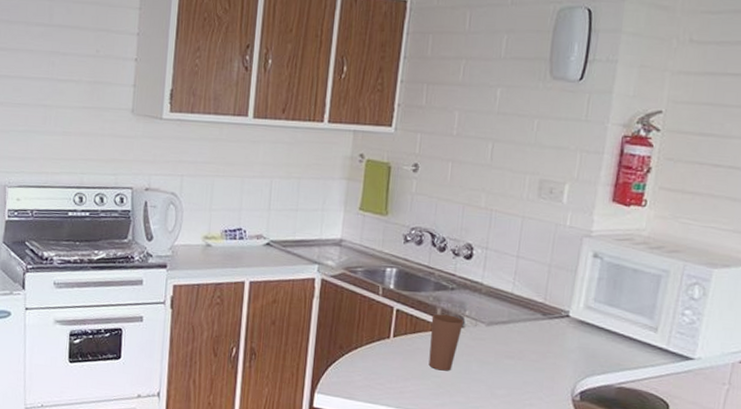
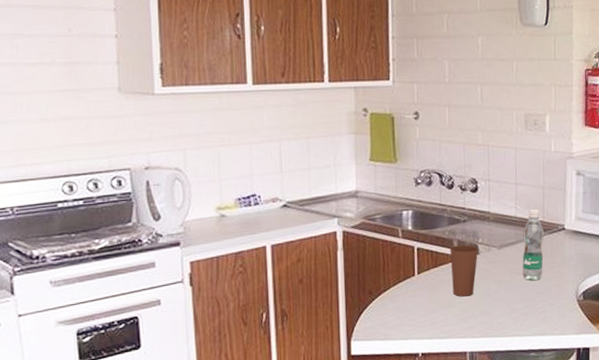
bottle: none [511,288,543,369] -> present [522,209,544,281]

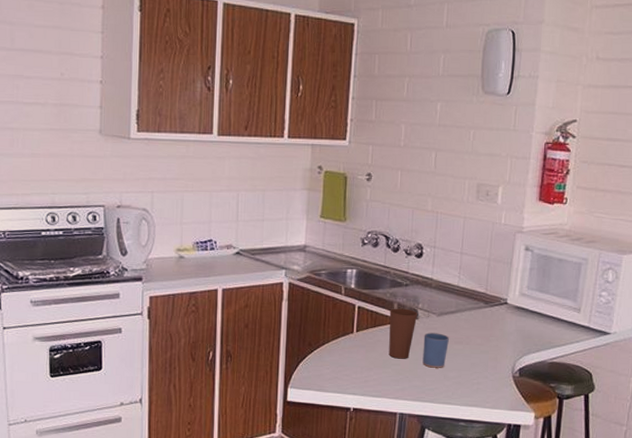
mug: none [486,266,512,302] -> present [422,333,449,368]
bottle: present [522,209,544,281] -> none [460,280,485,352]

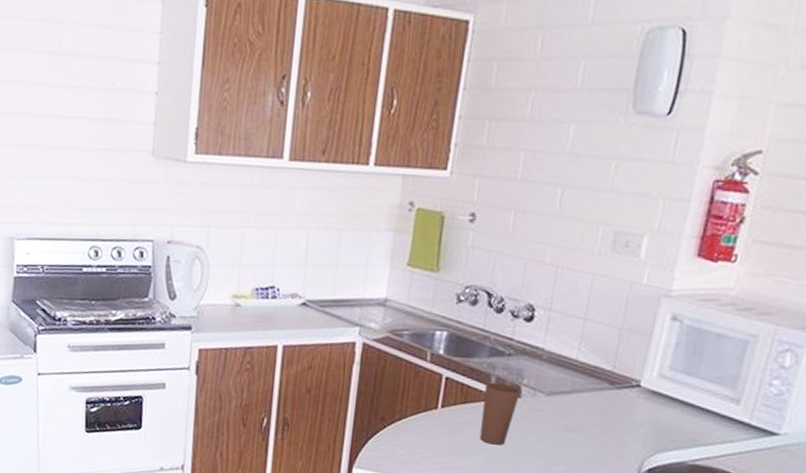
mug: present [422,333,449,368] -> none [522,415,559,460]

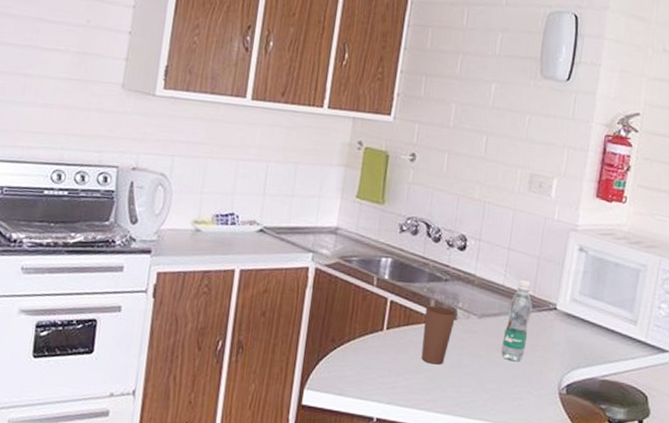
bottle: none [572,354,611,443] -> present [501,280,532,362]

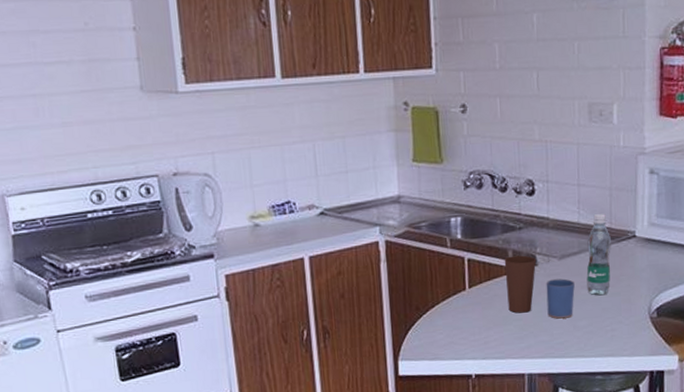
mug: none [458,336,490,378] -> present [546,278,575,319]

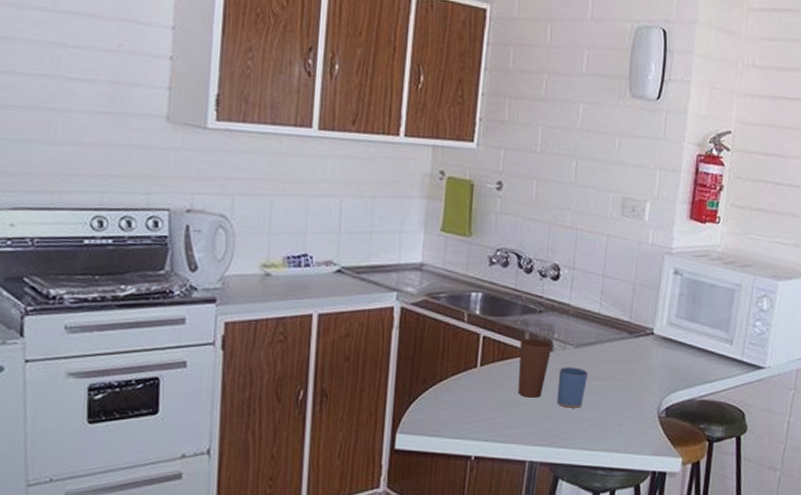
bottle: present [586,214,611,296] -> none [599,307,629,389]

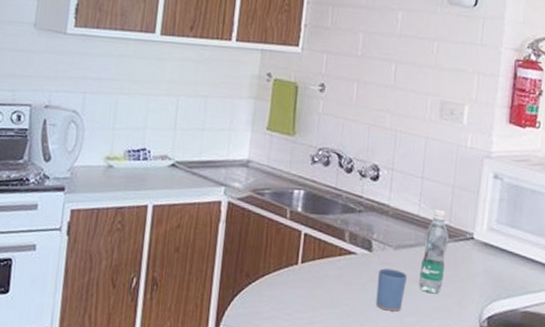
cup: present [518,338,553,398] -> none [337,237,372,299]
bottle: none [599,307,629,389] -> present [419,210,449,294]

